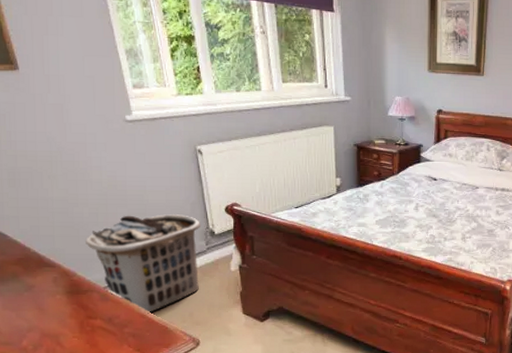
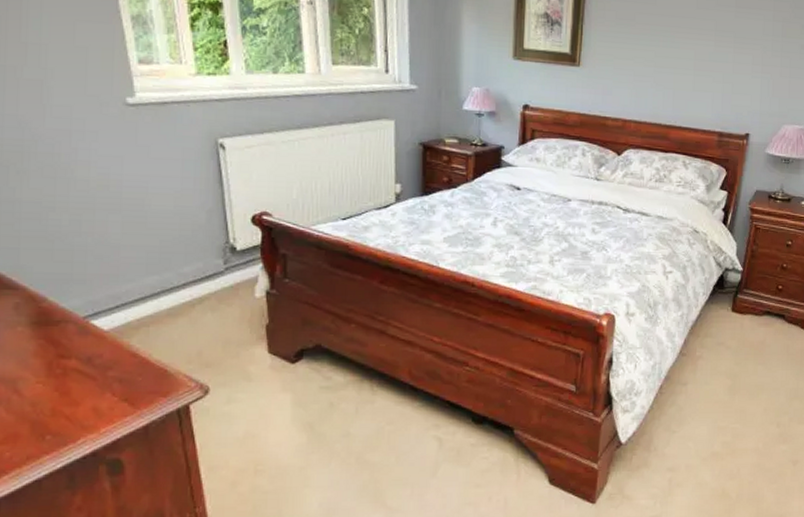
clothes hamper: present [85,213,200,314] -> none [62,223,218,352]

